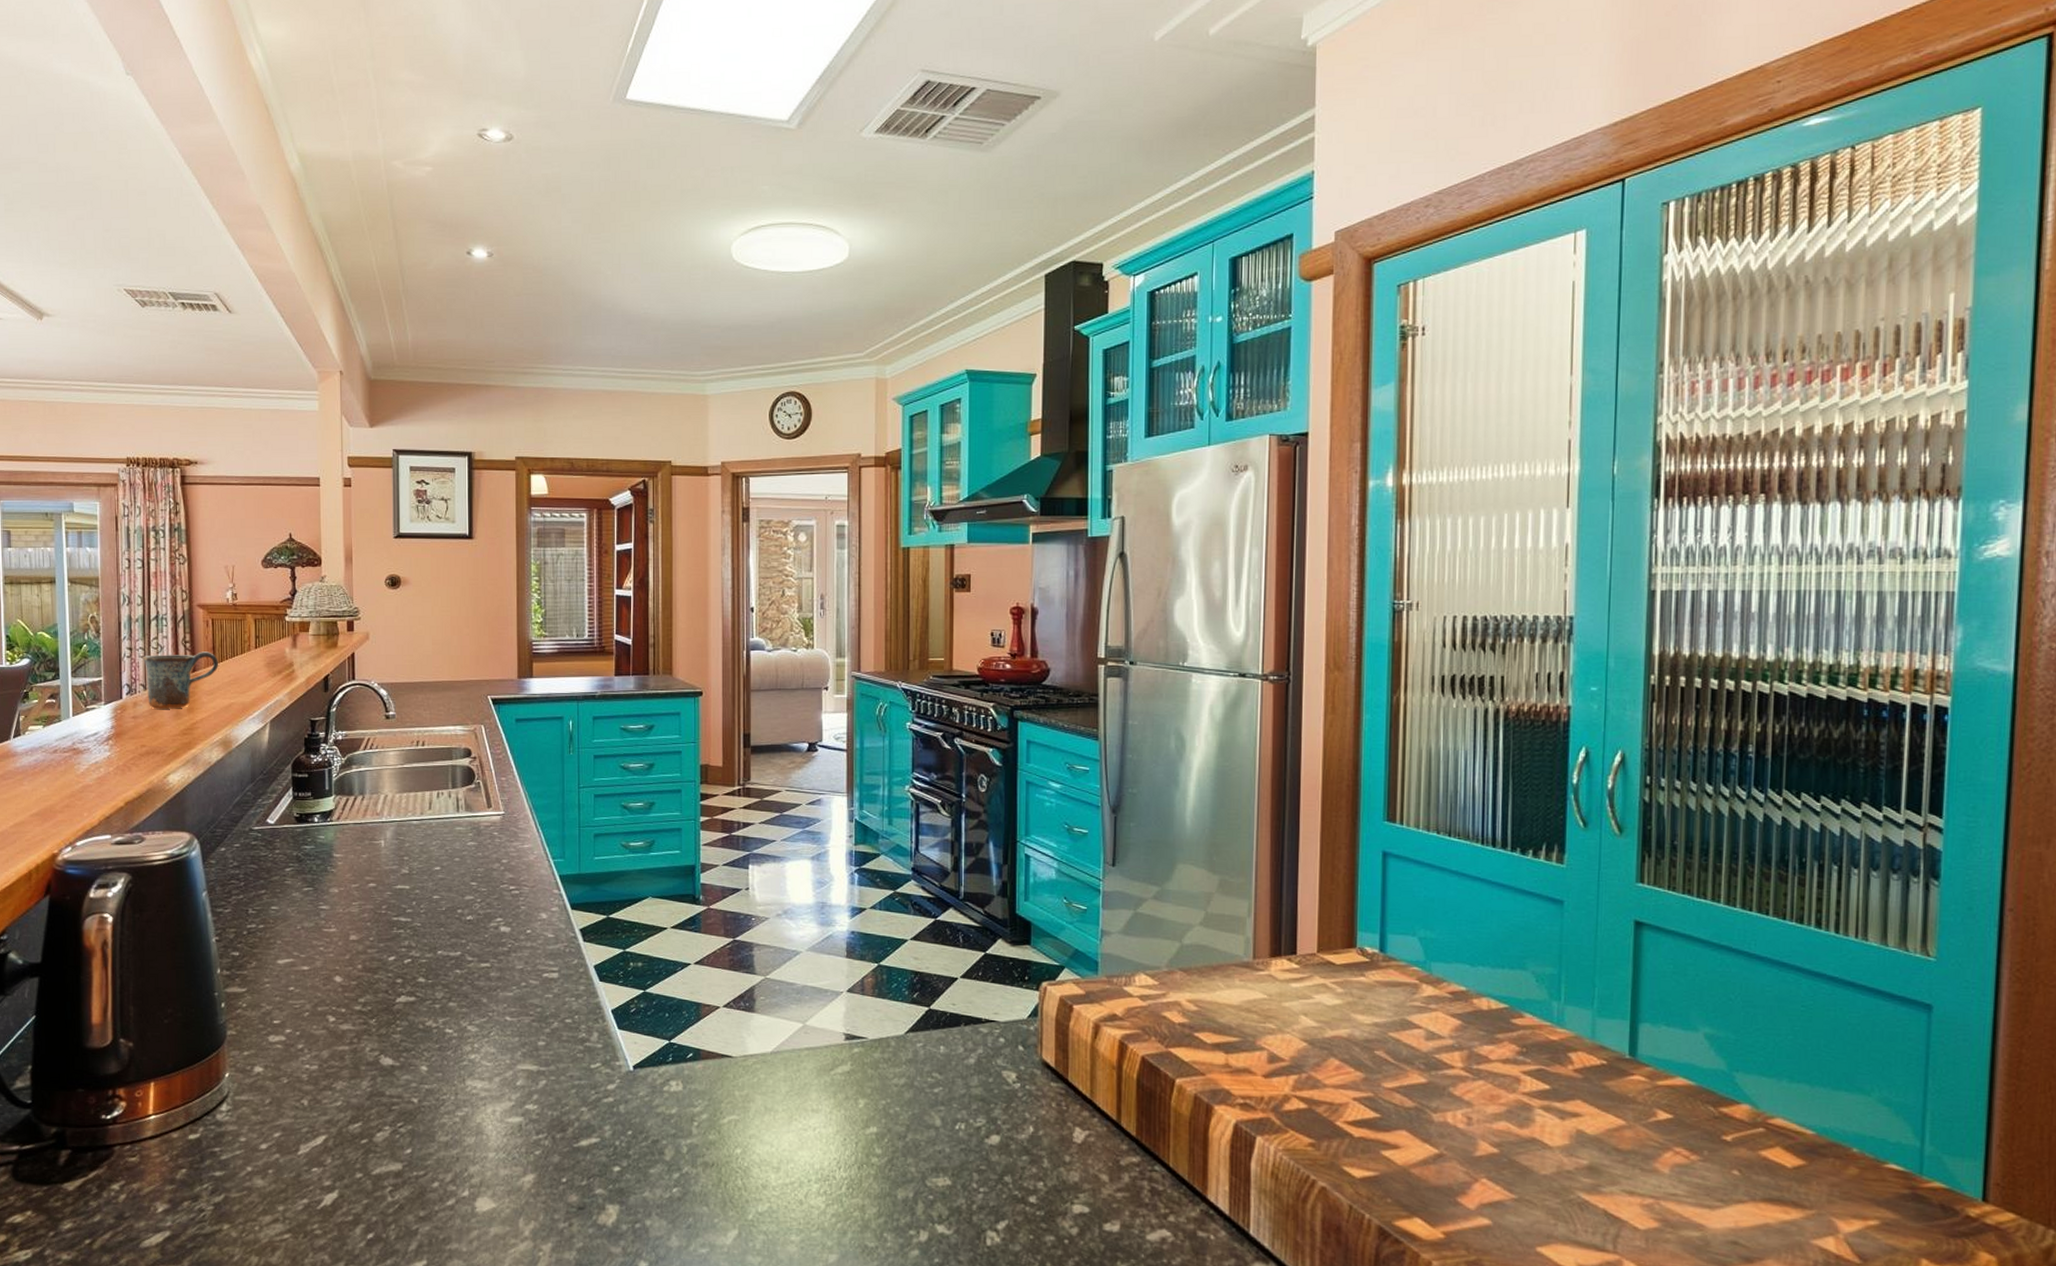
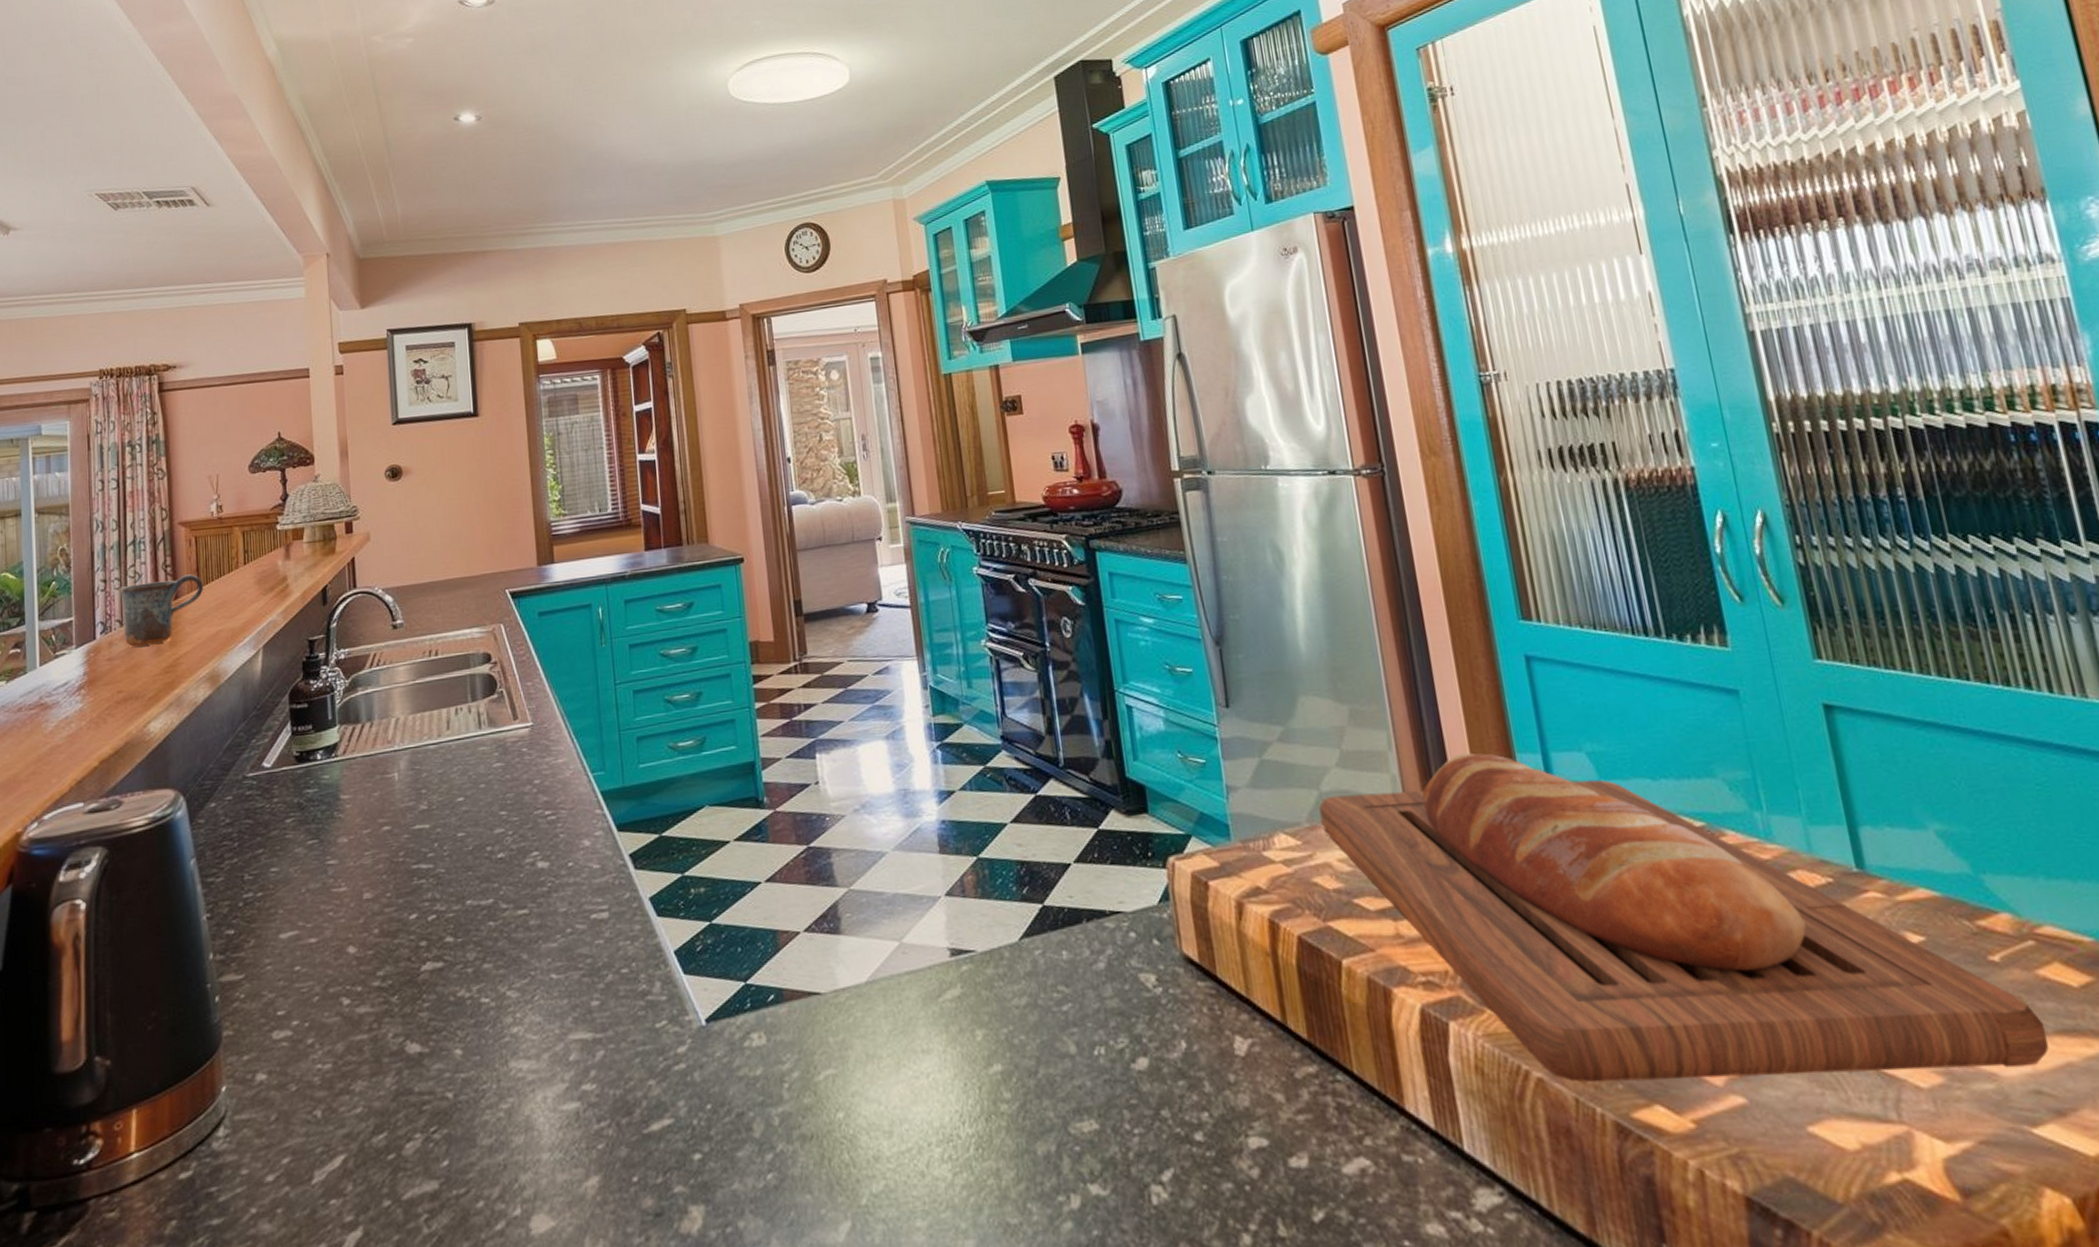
bread loaf: none [1178,926,1754,1223] -> present [1319,753,2049,1083]

